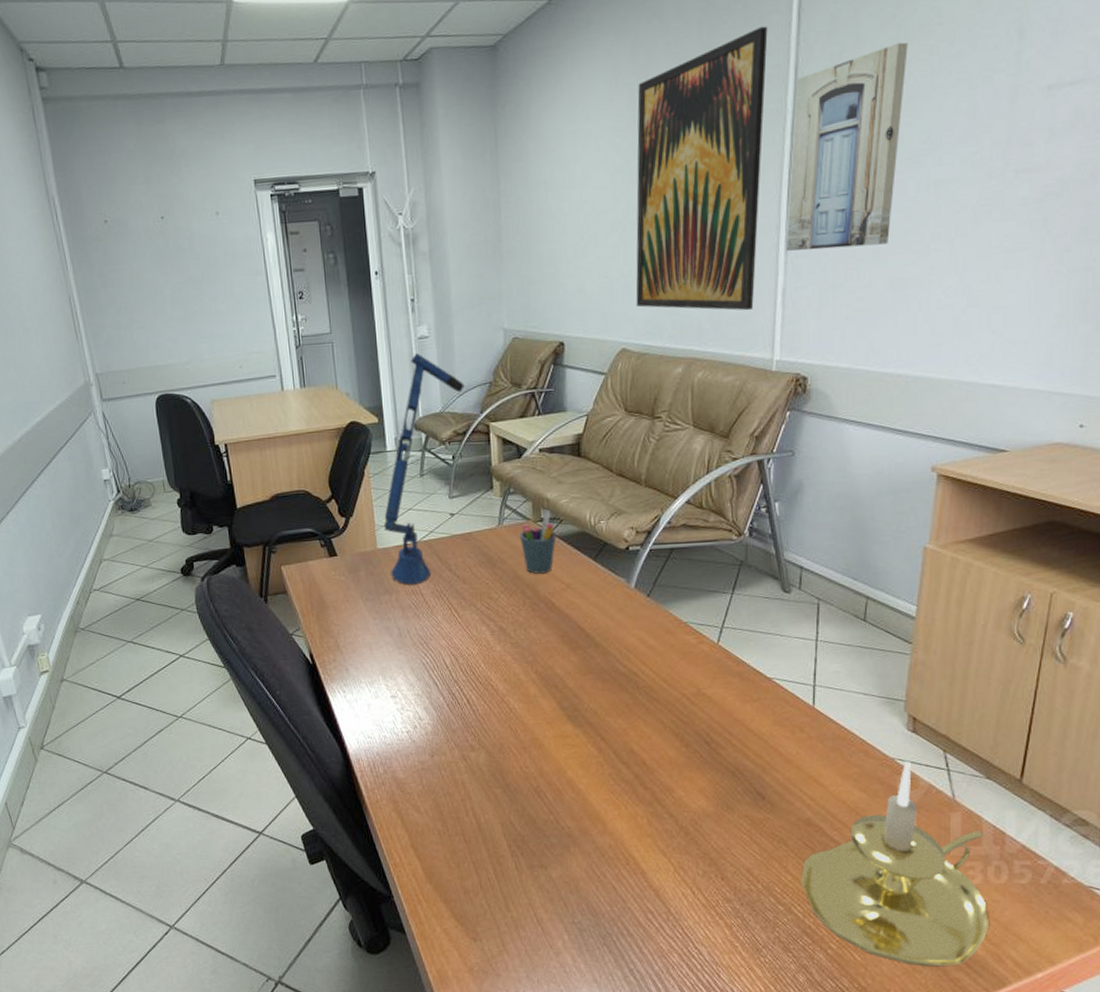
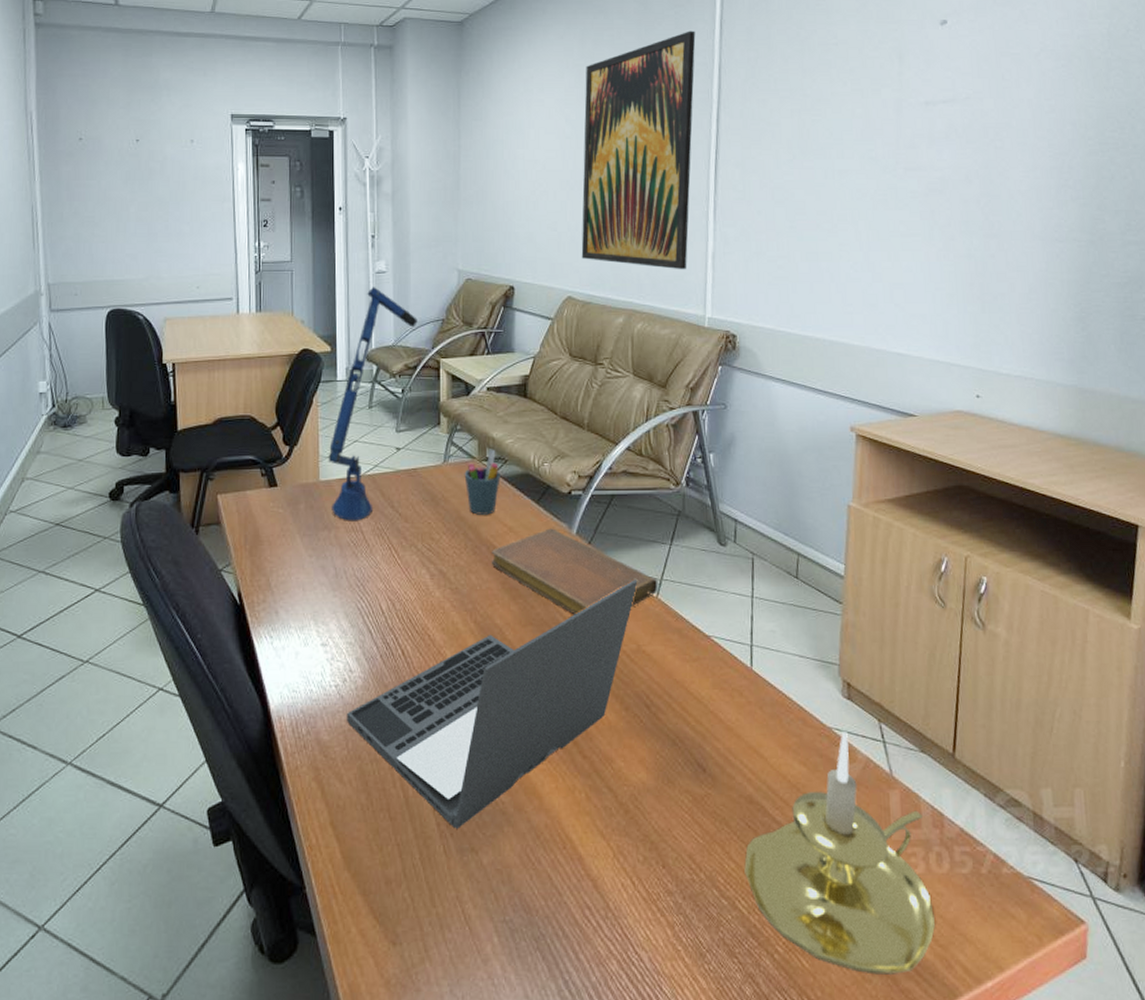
laptop: none [419,628,698,849] -> present [347,579,638,829]
notebook: none [549,583,719,663] -> present [491,528,658,615]
wall art: present [785,42,908,251] -> none [714,55,811,221]

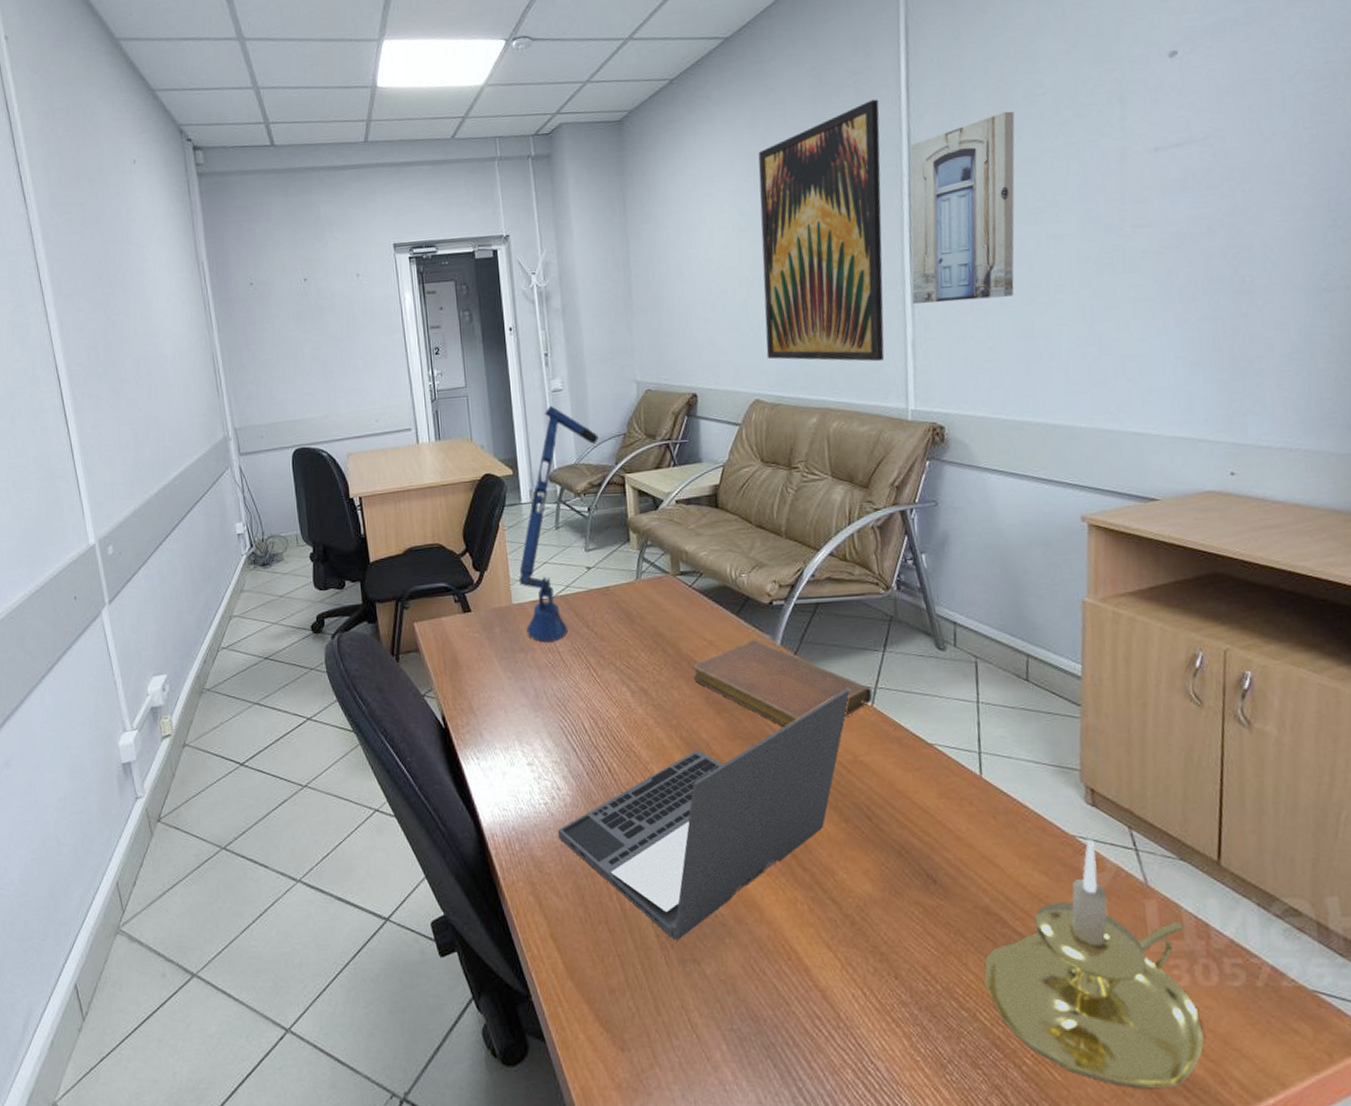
pen holder: present [464,449,500,515] -> none [658,562,697,630]
wall art: none [714,55,811,221] -> present [910,111,1015,304]

